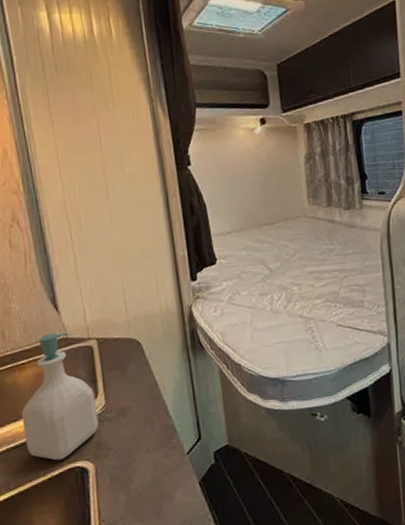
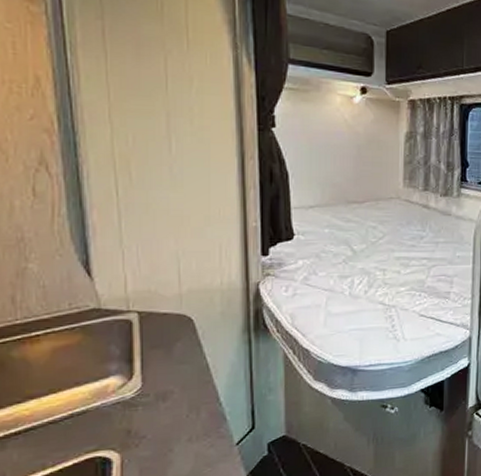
soap bottle: present [21,332,99,461] -> none [29,301,131,449]

